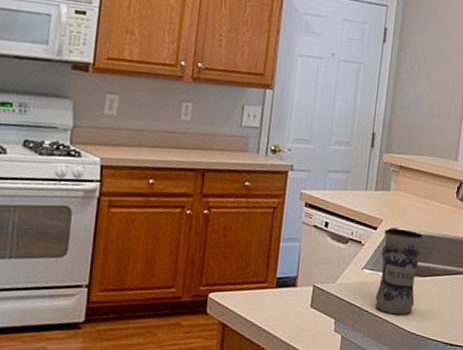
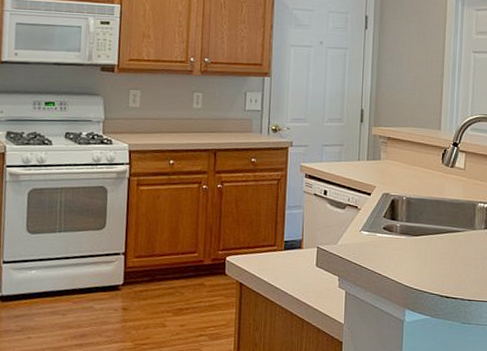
jar: present [375,228,424,315] -> none [373,194,414,271]

